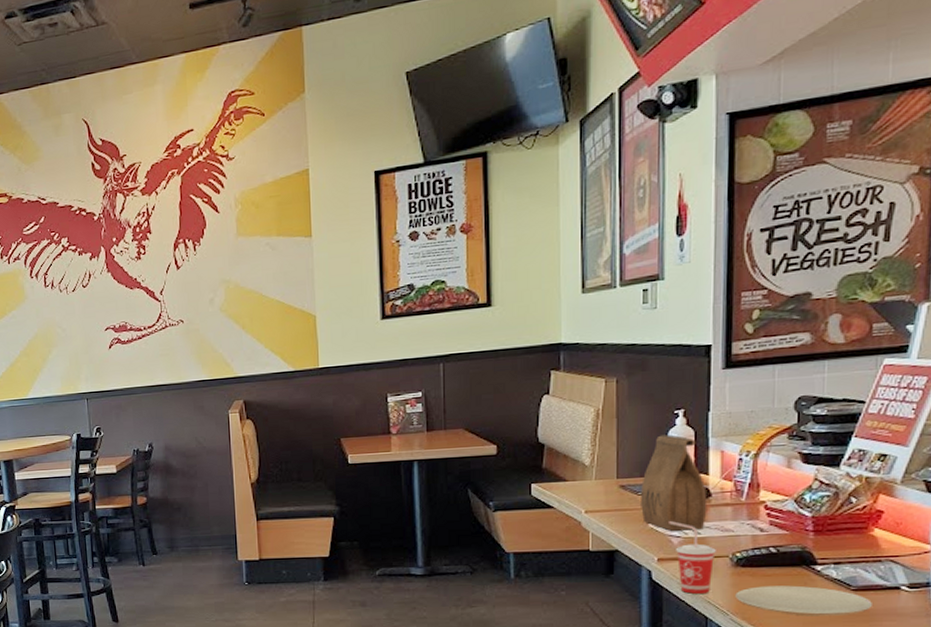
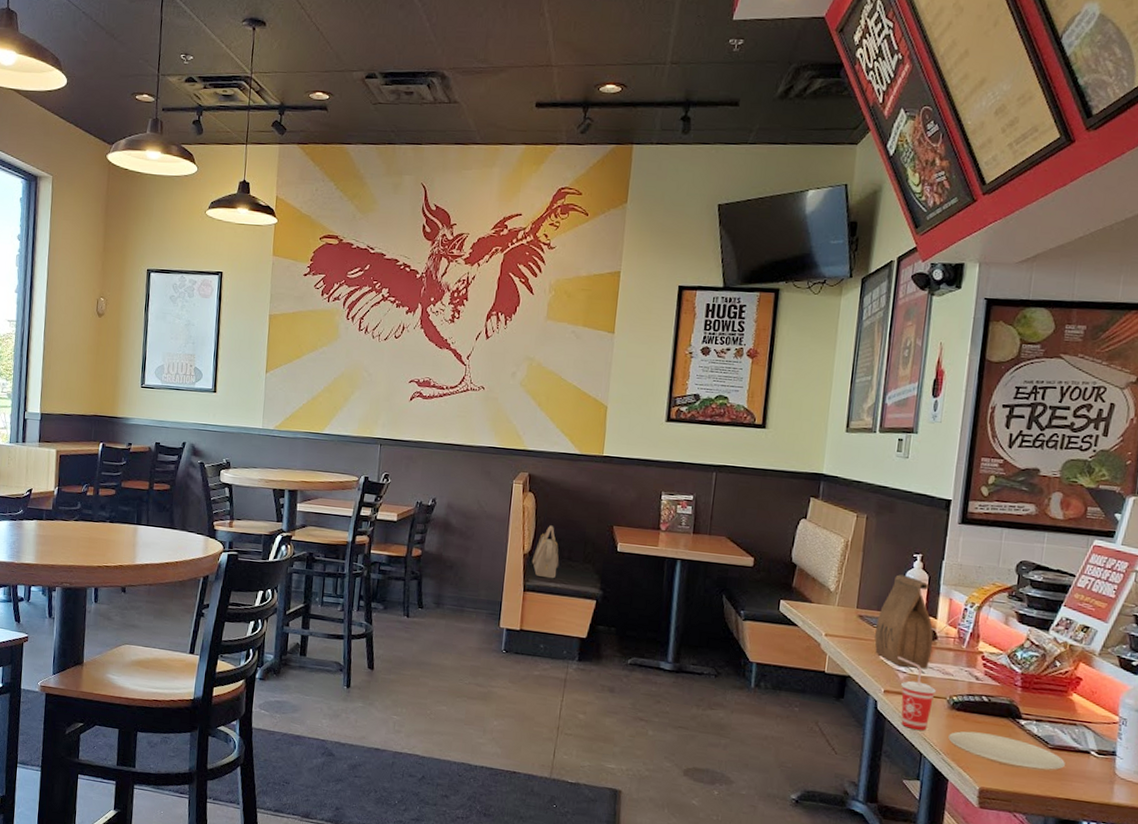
handbag: none [260,449,290,504] -> present [531,525,560,579]

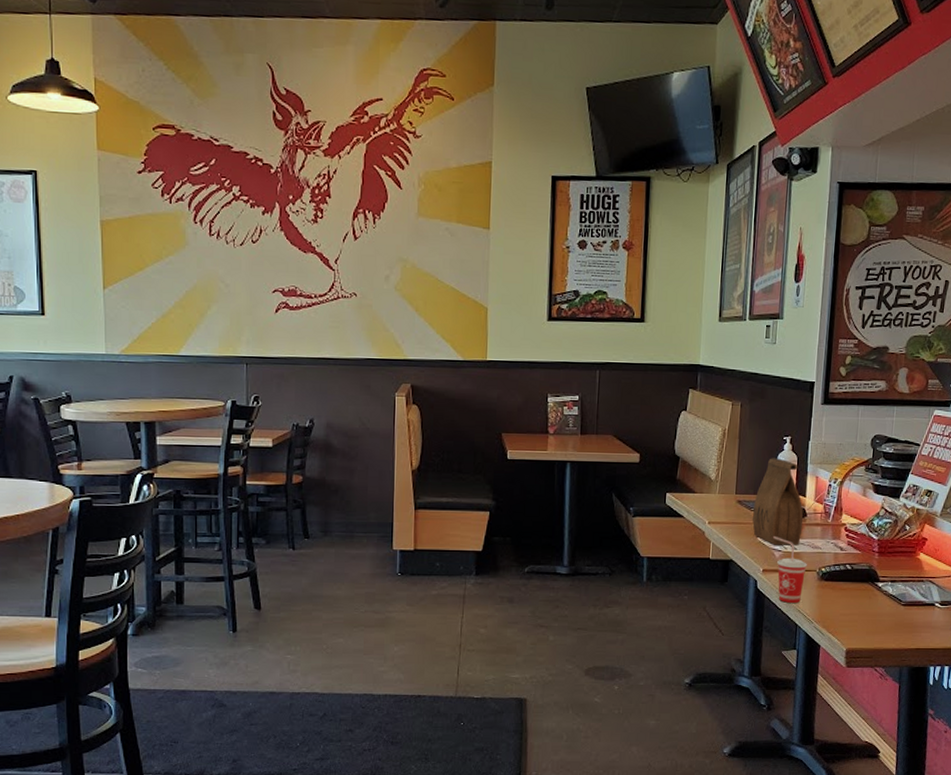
handbag: present [531,525,560,579] -> none [421,438,450,494]
plate: present [948,731,1065,772] -> none [819,598,915,627]

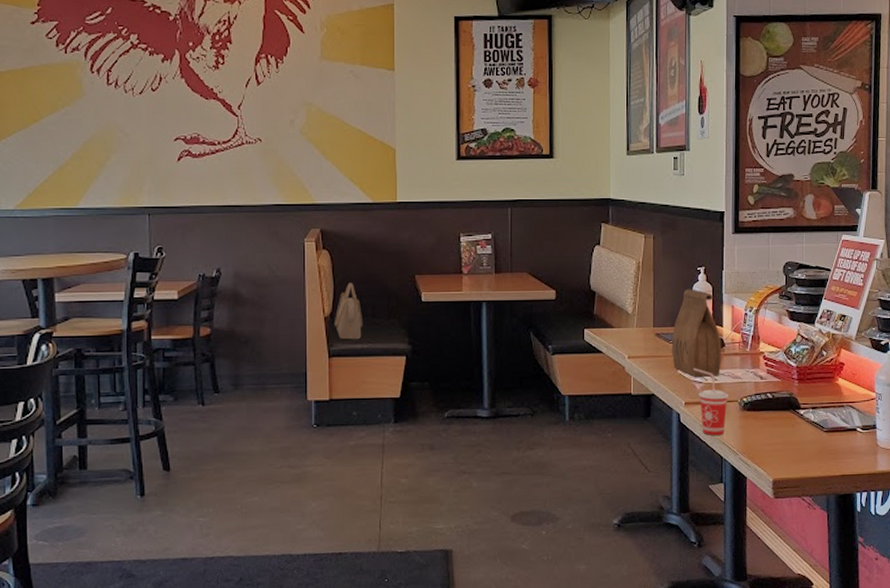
handbag: none [421,438,450,494] -> present [334,282,363,340]

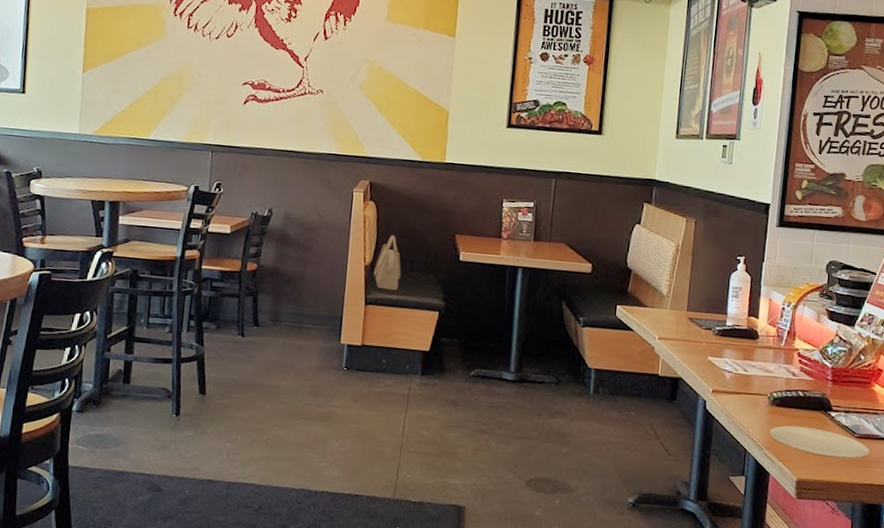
paper bag: present [672,289,722,377] -> none [703,277,756,368]
beverage cup: present [693,368,728,435] -> none [724,357,758,427]
plate: none [743,427,838,455] -> present [769,425,869,460]

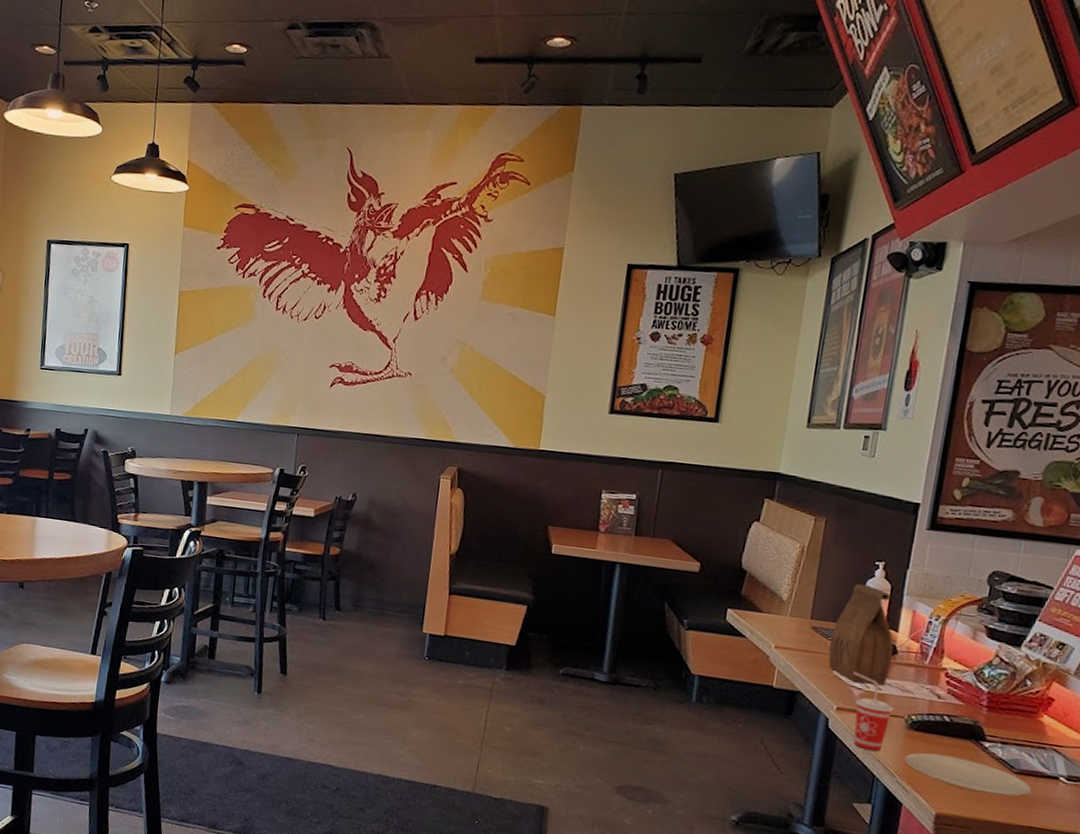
handbag: present [373,235,402,291] -> none [458,524,489,582]
paper bag: none [703,277,756,368] -> present [828,583,894,686]
beverage cup: none [724,357,758,427] -> present [853,672,894,751]

